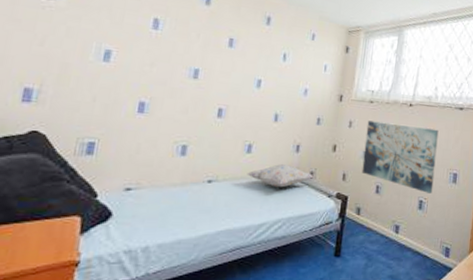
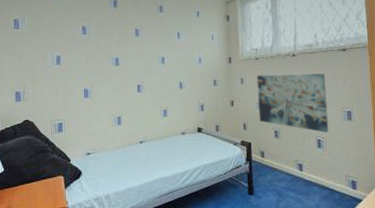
decorative pillow: present [247,163,314,188] -> none [167,121,219,142]

